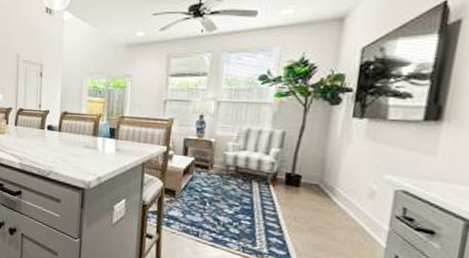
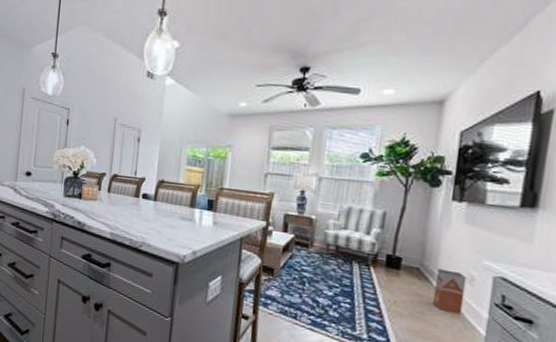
waste bin: none [332,184,368,228] -> present [432,268,467,315]

